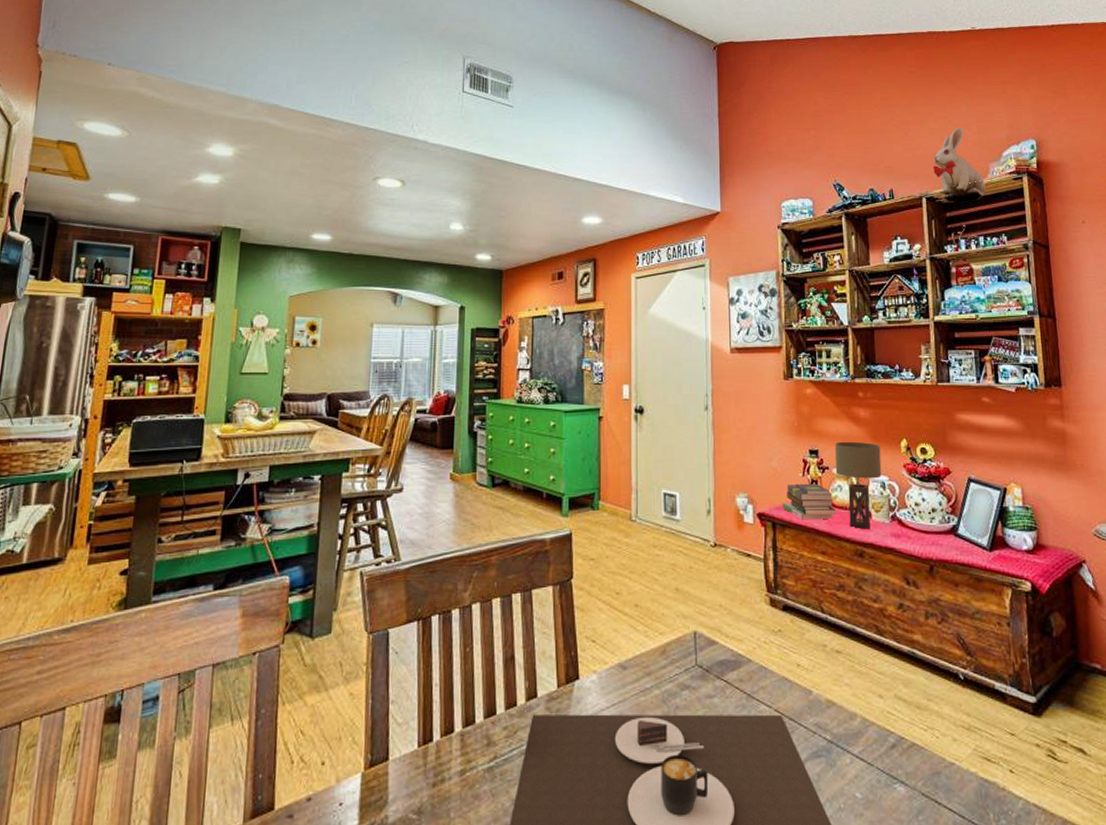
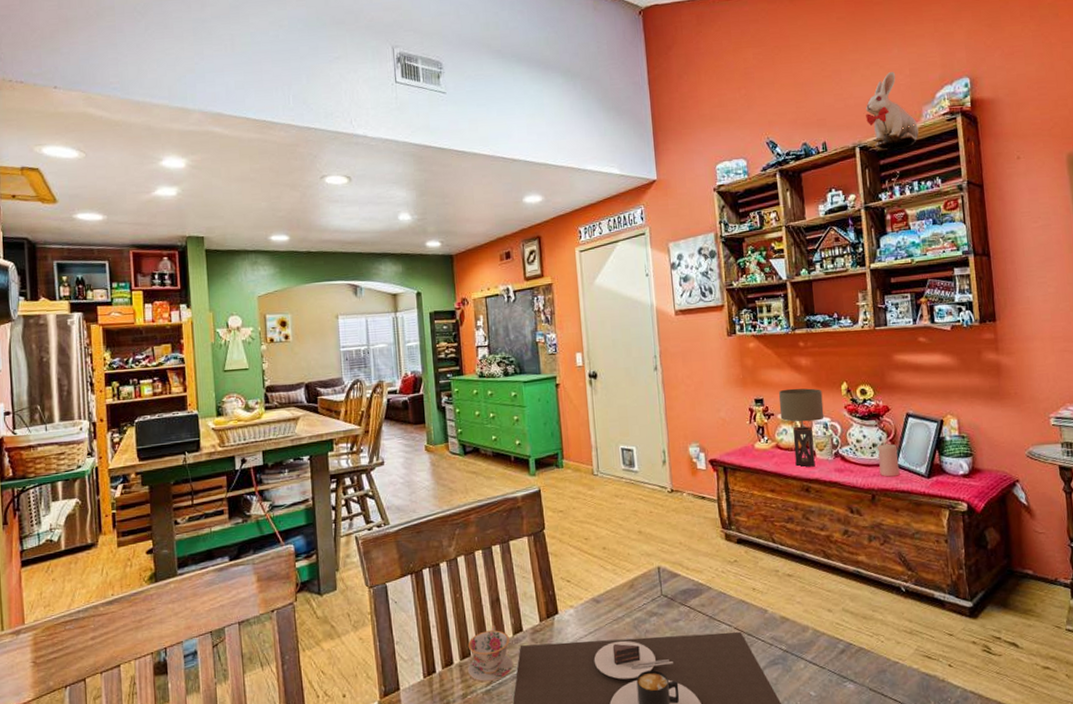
teacup: none [469,687,523,757] -> present [467,624,514,682]
books: present [782,483,837,520] -> none [731,429,784,463]
candle: none [937,510,960,548] -> present [878,444,900,478]

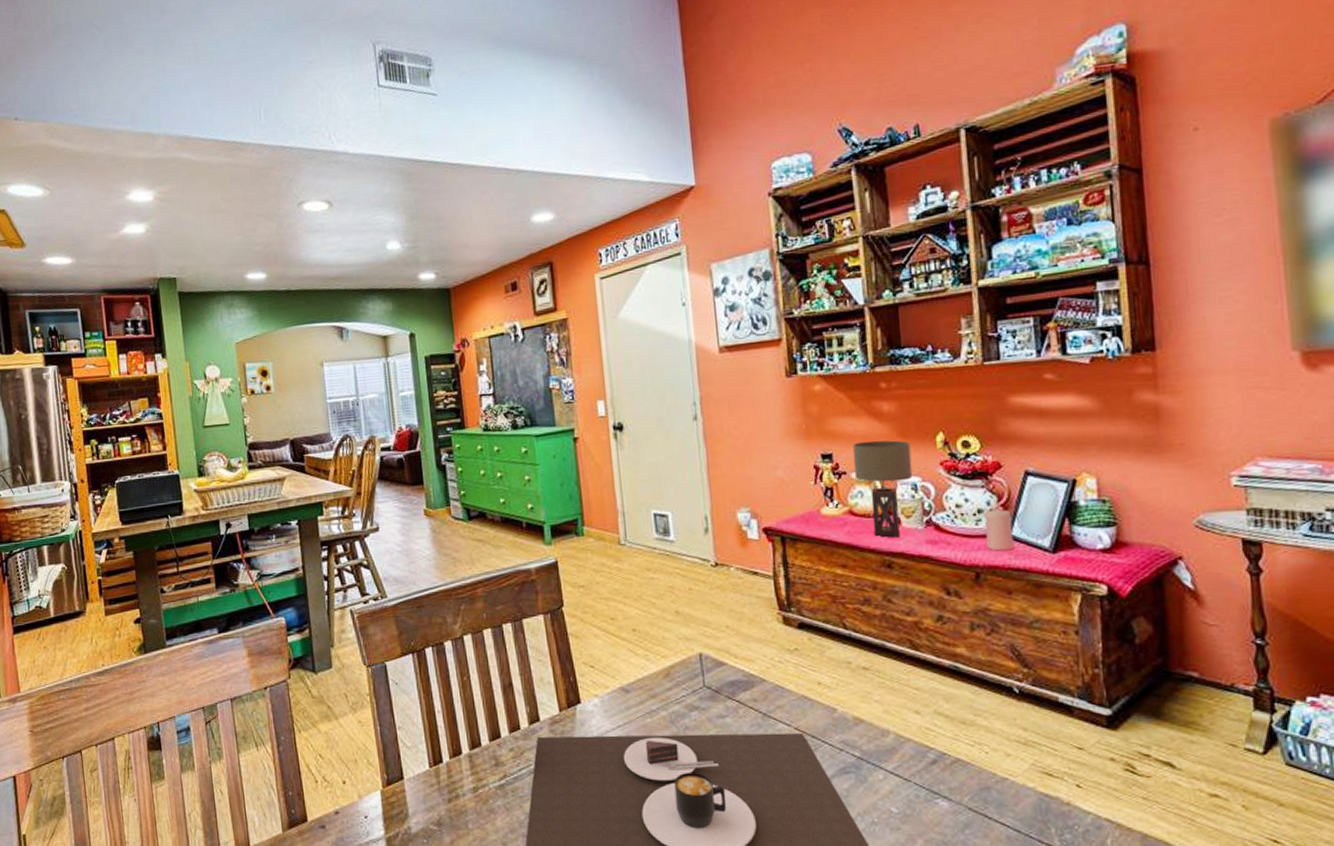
teacup: present [467,624,514,682] -> none [477,712,530,776]
decorative figurine: present [865,71,919,151] -> none [974,23,1050,131]

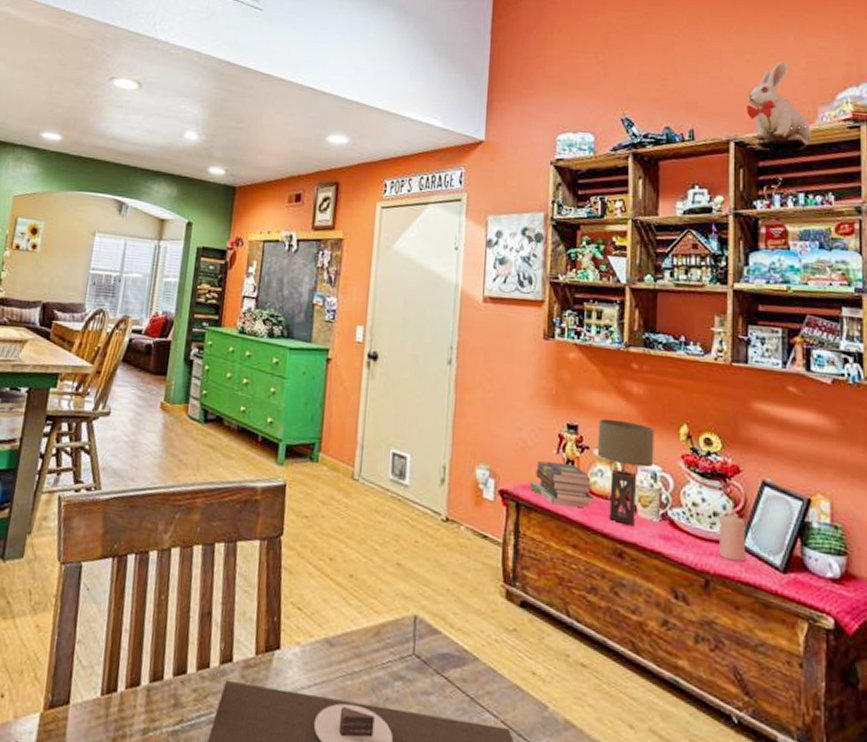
books: none [791,491,859,532] -> present [529,461,595,509]
decorative figurine: none [974,23,1050,131] -> present [747,61,811,152]

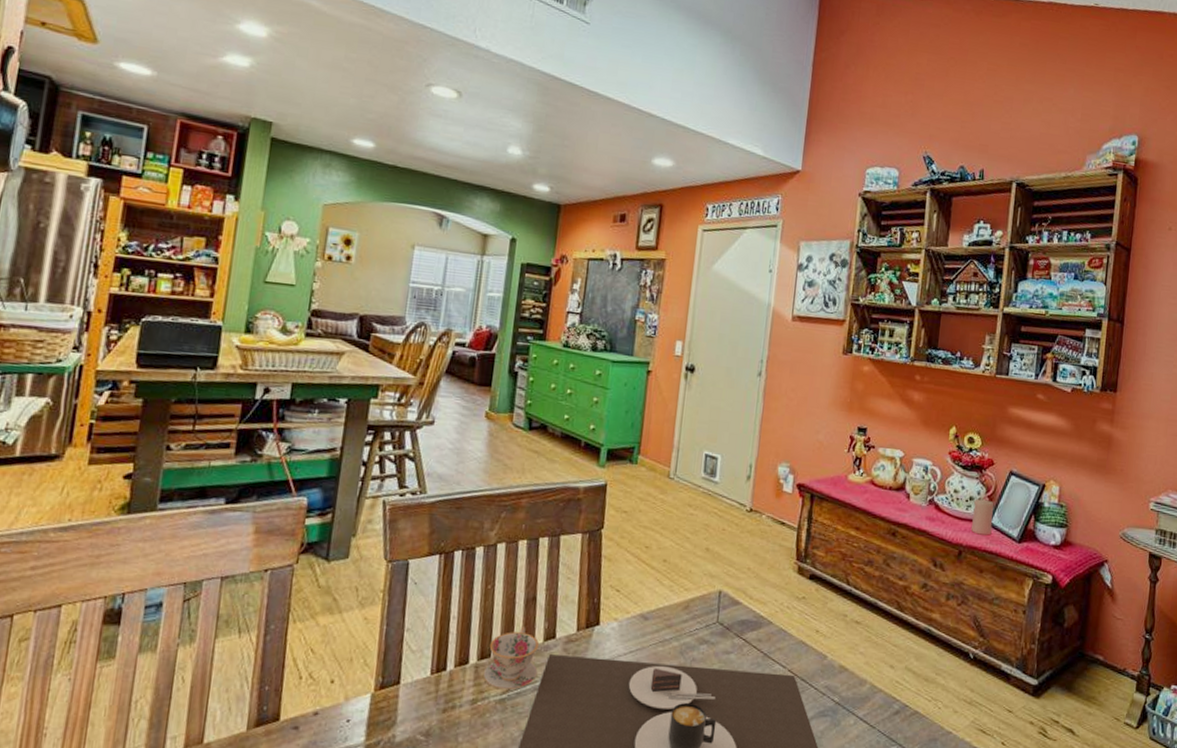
teacup: none [155,644,214,720] -> present [483,625,539,690]
books: present [529,461,595,509] -> none [822,458,877,498]
table lamp: present [597,418,655,527] -> none [881,422,929,511]
decorative figurine: present [747,61,811,152] -> none [1029,111,1079,194]

